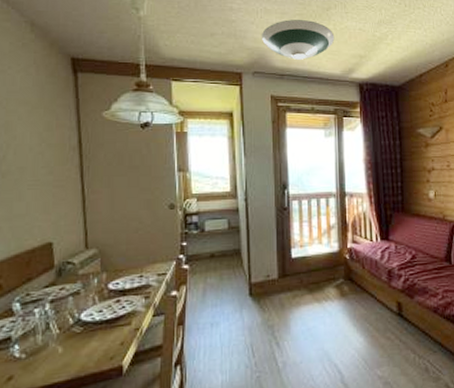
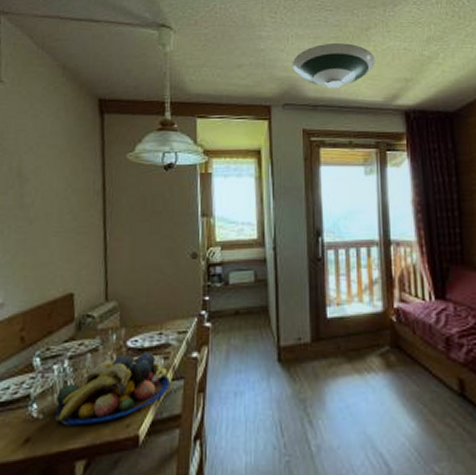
fruit bowl: none [37,293,152,362] -> present [54,352,171,426]

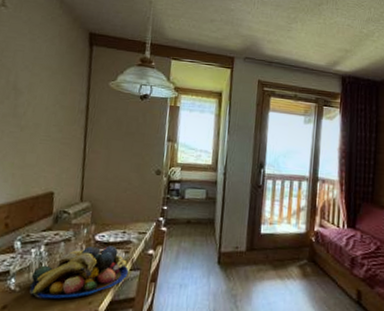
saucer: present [292,43,376,88] -> none [255,12,324,50]

